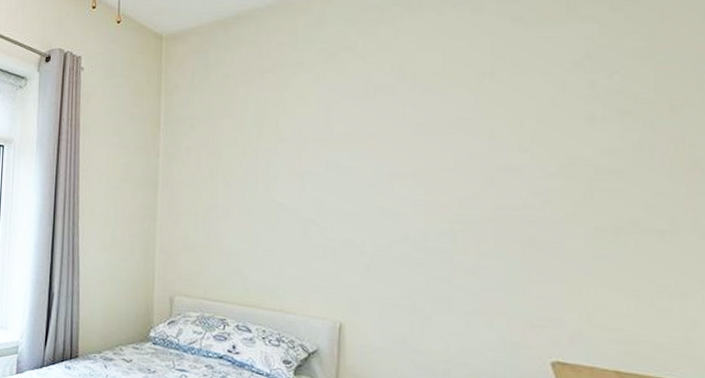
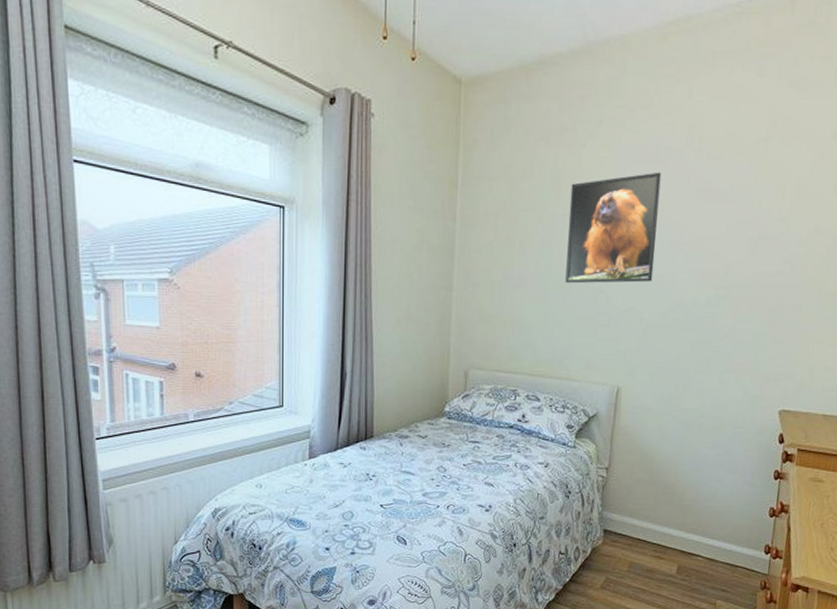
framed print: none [273,107,373,215] -> present [565,172,662,284]

